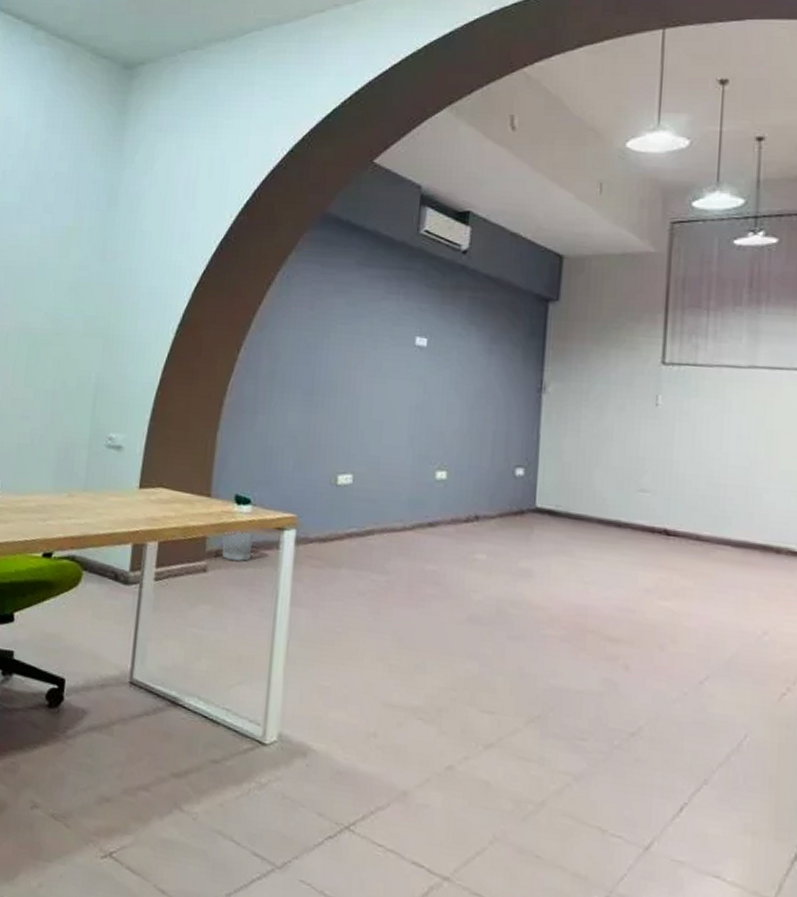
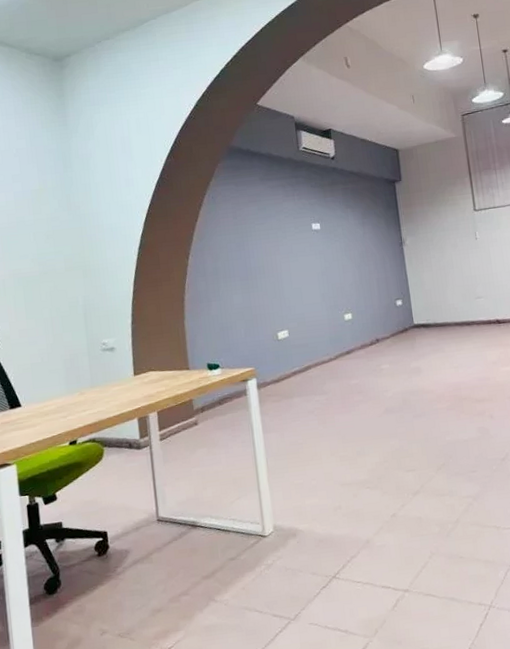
wastebasket: present [222,531,254,562] -> none [204,388,228,412]

